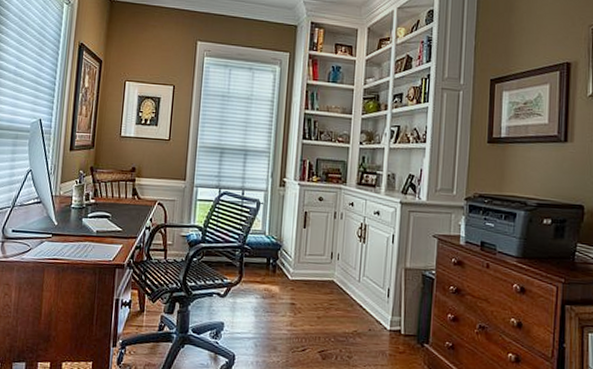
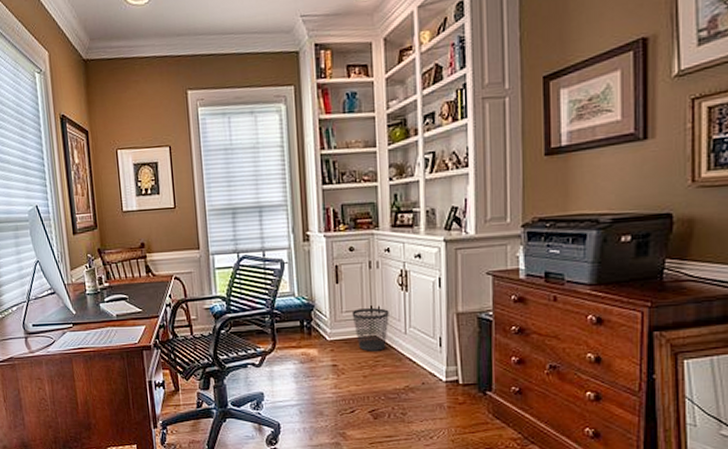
wastebasket: none [314,253,347,295] -> present [351,308,389,351]

